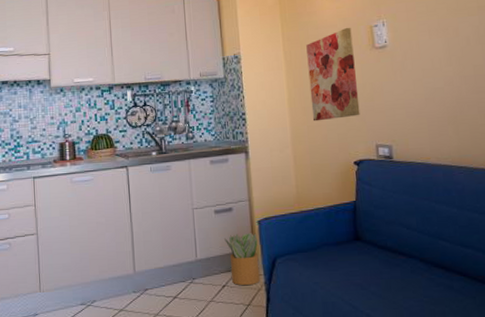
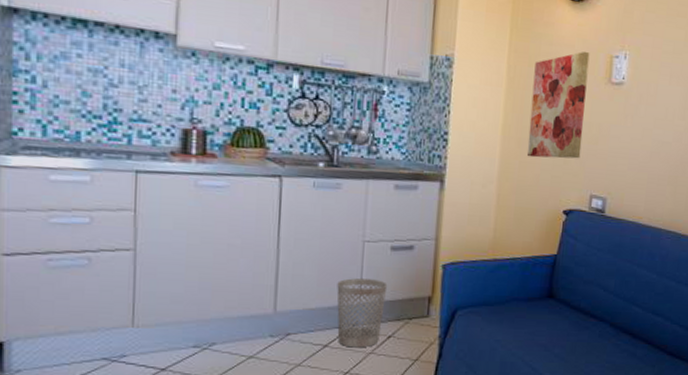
wastebasket: none [177,239,217,298] -> present [336,278,388,348]
potted plant: present [224,232,260,286] -> none [398,277,439,338]

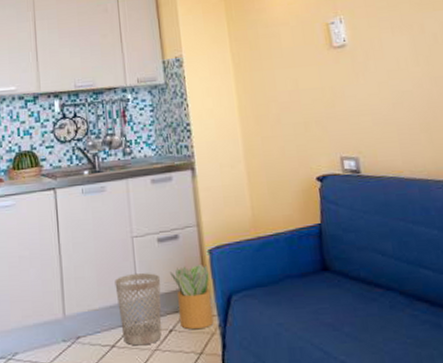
potted plant: none [398,277,439,338] -> present [170,263,214,330]
wall art: present [526,51,590,159] -> none [256,25,321,132]

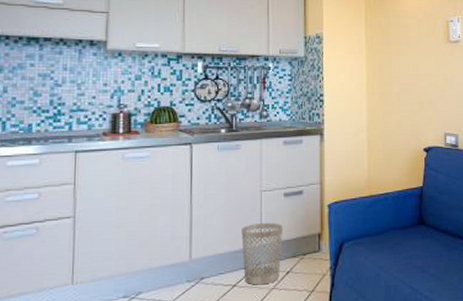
potted plant: present [170,263,214,330] -> none [292,216,326,272]

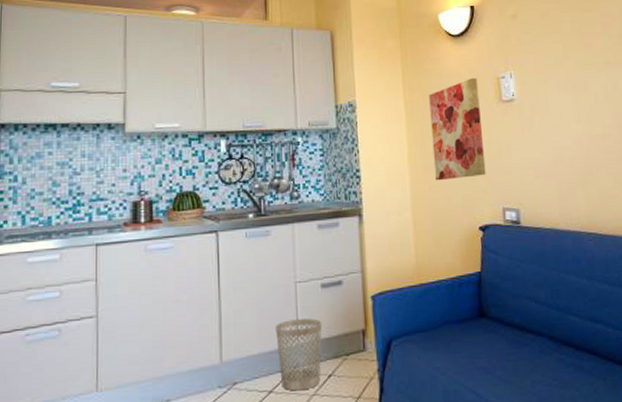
wall art: none [387,19,432,107] -> present [429,77,486,181]

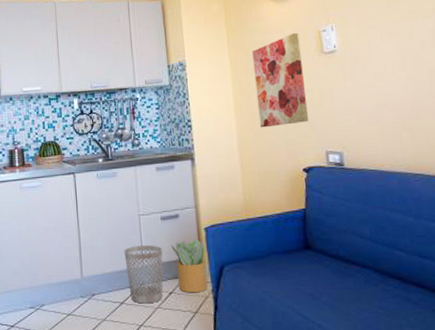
potted plant: none [332,309,373,375] -> present [171,239,208,293]

